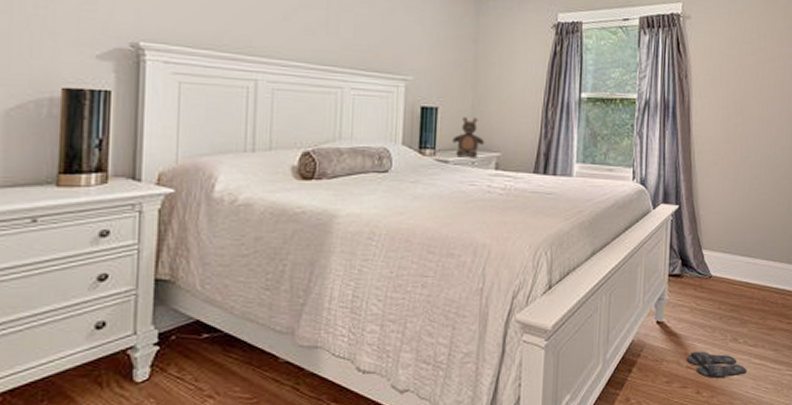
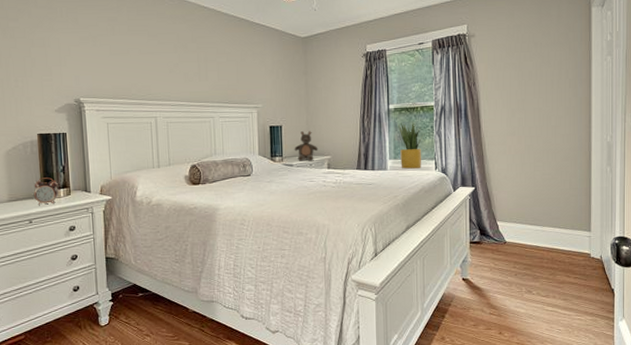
alarm clock: none [44,154,88,196] -> present [33,177,59,205]
planter: none [590,116,622,177] -> present [398,121,424,169]
slippers: present [686,351,747,378] -> none [489,301,541,322]

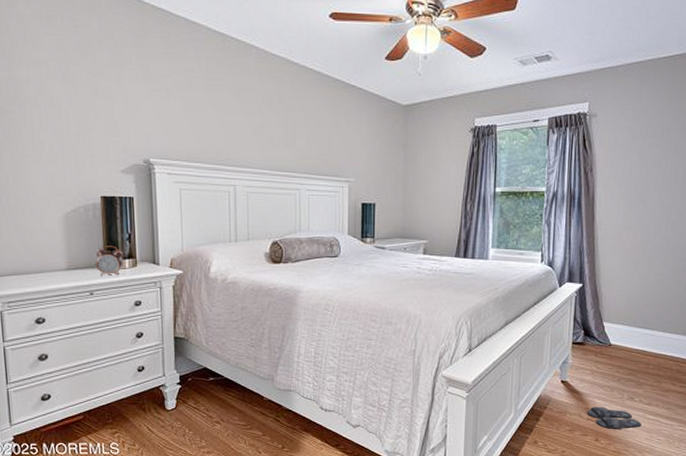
stuffed bear: present [294,131,318,162] -> none [387,211,414,245]
planter: present [398,121,424,169] -> none [504,207,532,260]
slippers: none [489,301,541,322] -> present [586,406,642,429]

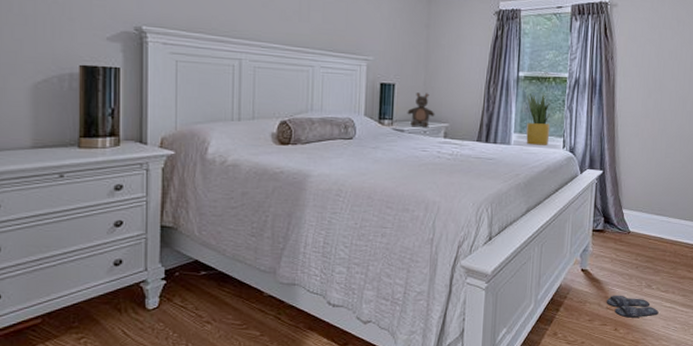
alarm clock: present [95,246,124,276] -> none [68,121,103,156]
stuffed bear: none [387,211,414,245] -> present [407,92,435,128]
planter: none [504,207,532,260] -> present [526,93,554,145]

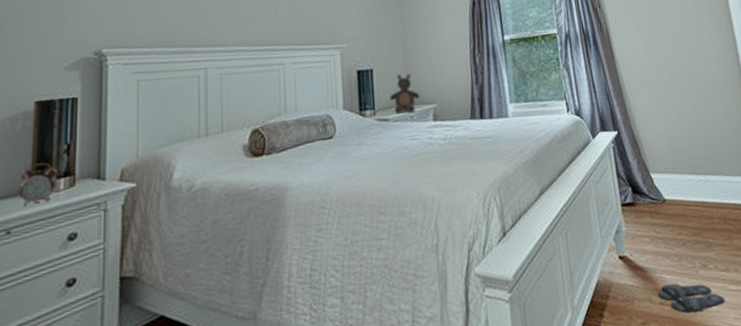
alarm clock: none [68,121,103,156] -> present [17,162,58,205]
planter: present [526,93,554,145] -> none [517,54,550,114]

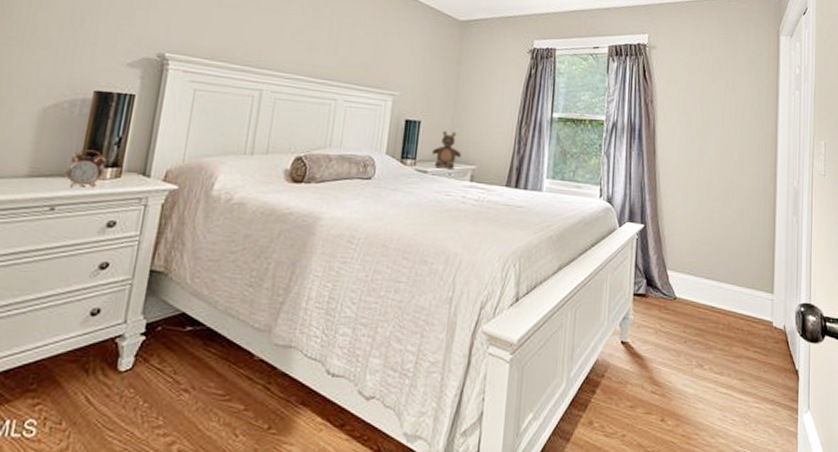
slippers: present [657,283,725,313] -> none [650,375,713,406]

